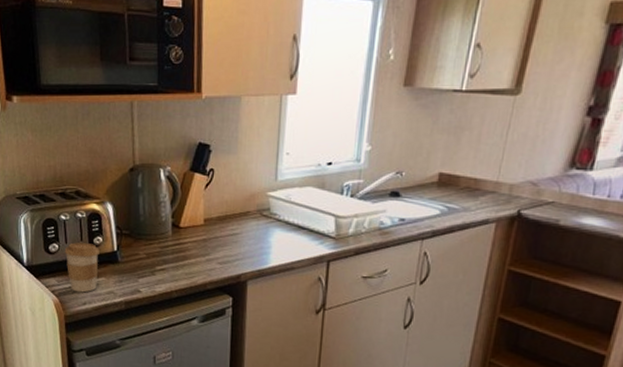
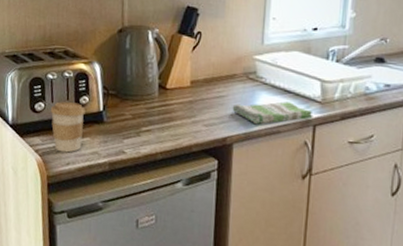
dish towel: none [246,238,327,262] -> present [232,101,313,125]

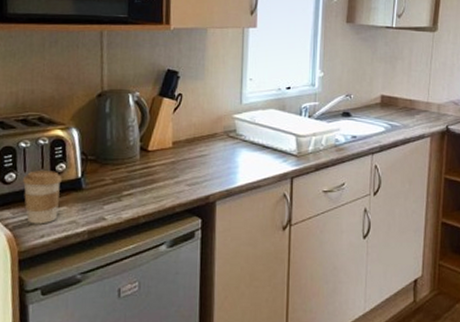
dish towel: present [232,101,313,125] -> none [214,157,290,181]

